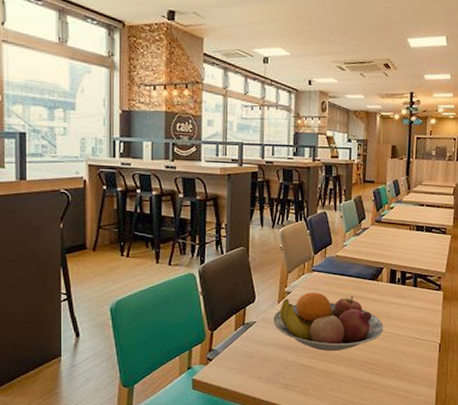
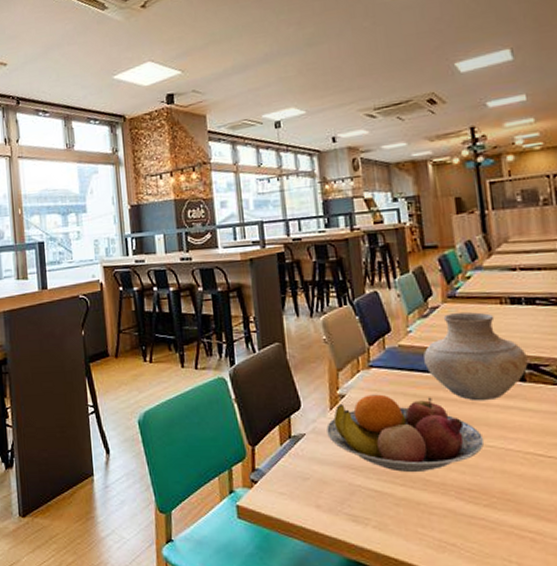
vase: none [352,234,421,300] -> present [424,312,528,401]

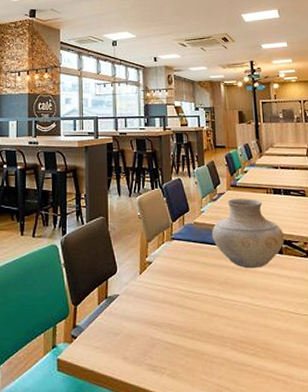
fruit bowl: present [326,394,485,472] -> none [136,262,253,327]

